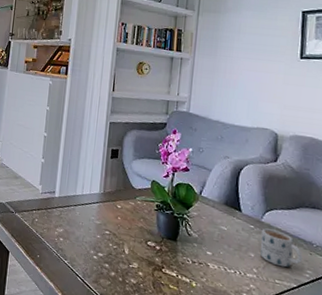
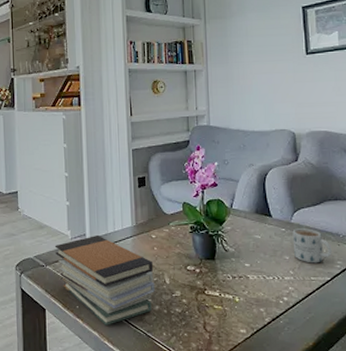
book stack: none [25,194,115,280] -> present [54,234,155,325]

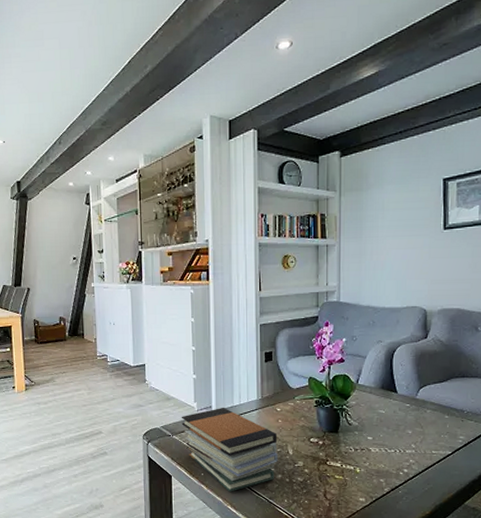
mug: present [292,228,332,263] -> none [416,404,455,438]

